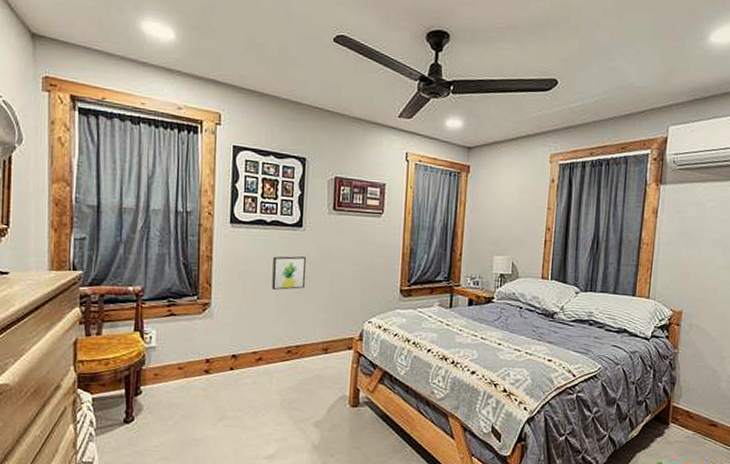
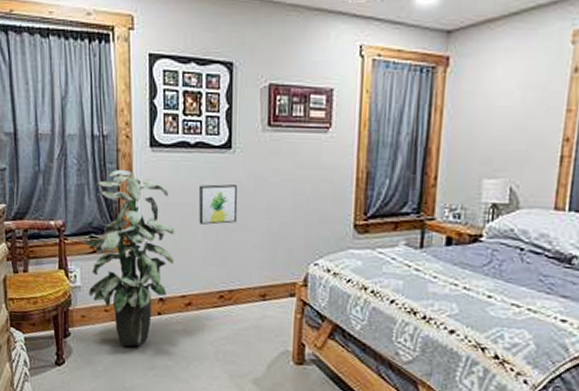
indoor plant: none [160,241,250,400] -> present [83,169,175,346]

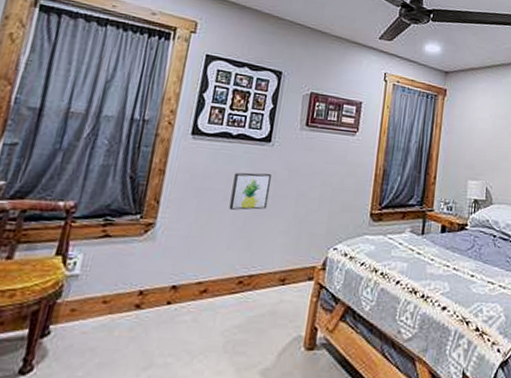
indoor plant: present [83,169,175,346] -> none [87,153,203,343]

